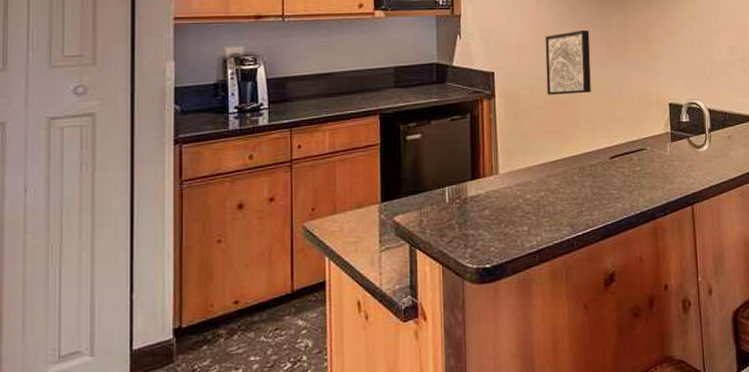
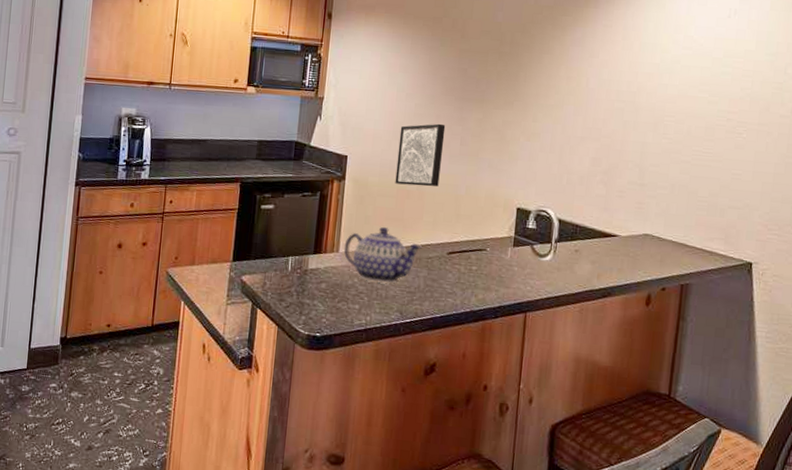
teapot: none [503,140,584,200] -> present [343,226,423,284]

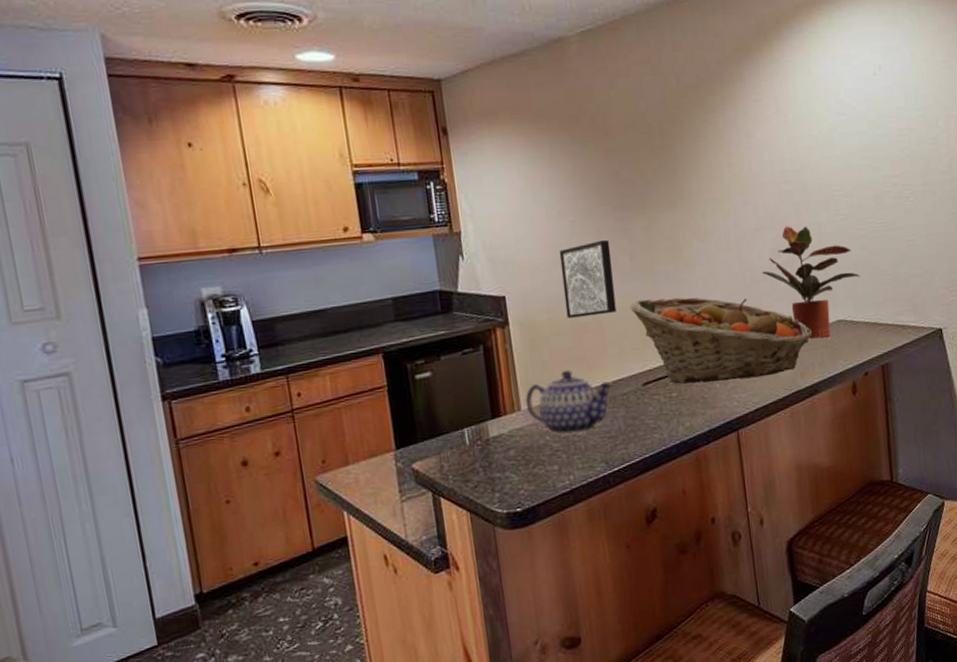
fruit basket: none [451,180,617,271] -> present [630,297,813,385]
potted plant: none [579,140,677,248] -> present [762,226,861,339]

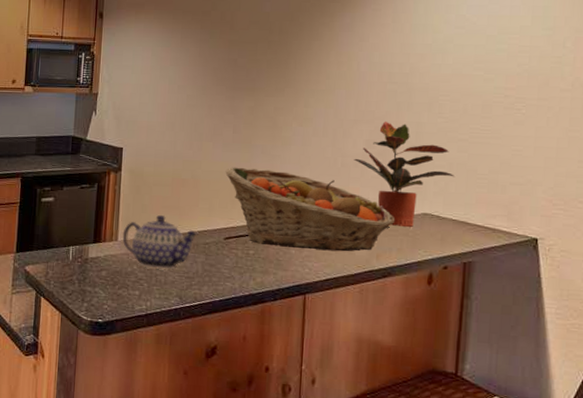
wall art: present [559,239,617,318] -> none [170,113,218,175]

